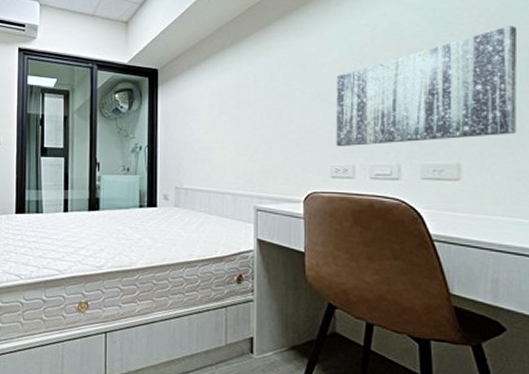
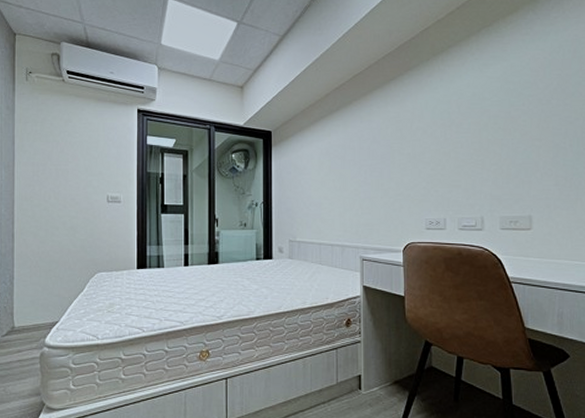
wall art: present [336,26,518,147] -> none [429,98,575,202]

